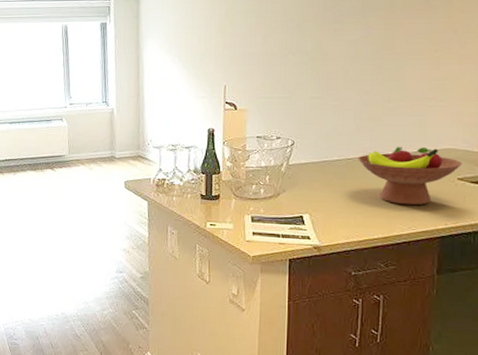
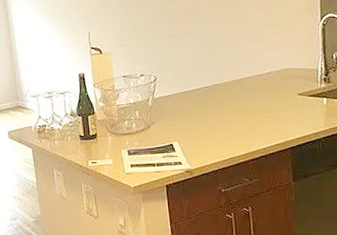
fruit bowl: present [358,146,462,206] -> none [213,69,300,123]

